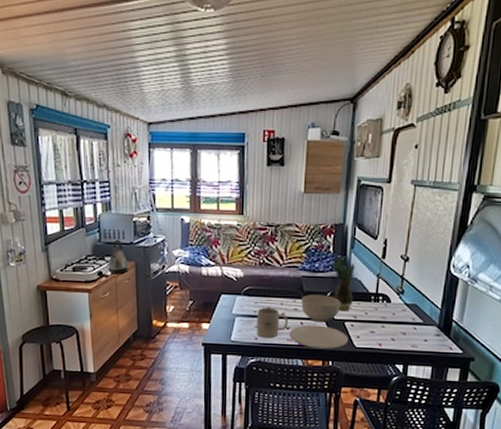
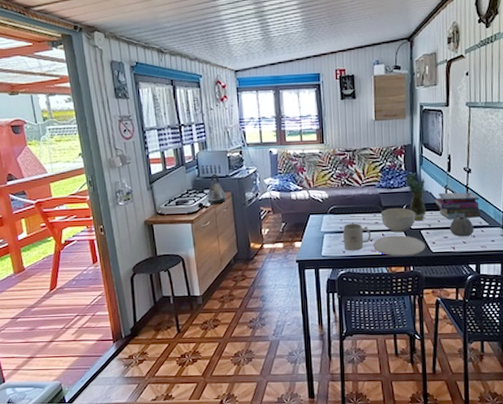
books: none [364,281,415,313] -> present [435,192,481,220]
teapot: none [377,304,406,333] -> present [449,212,474,237]

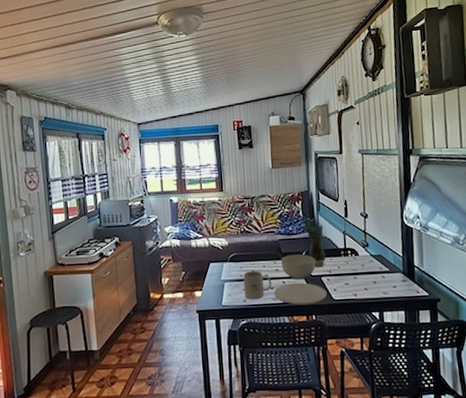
kettle: present [206,173,227,205] -> none [107,222,128,254]
books: present [435,192,481,220] -> none [334,237,380,266]
teapot: present [449,212,474,237] -> none [350,257,375,283]

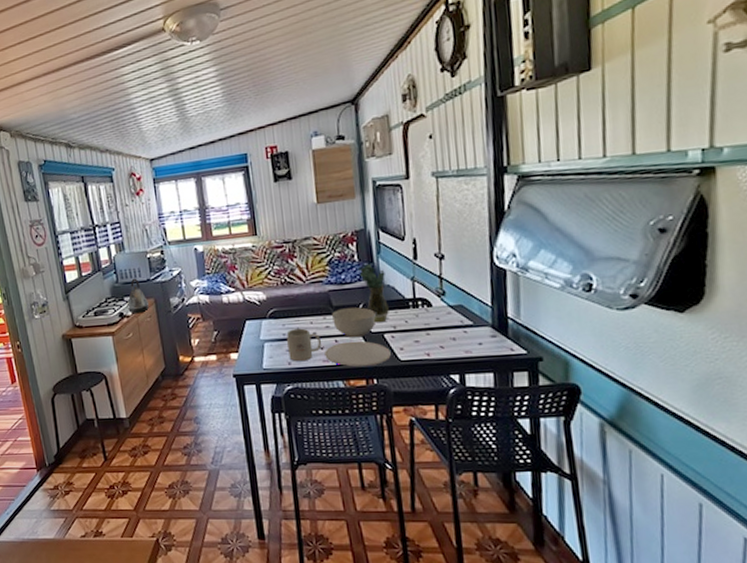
kettle: none [107,222,128,254] -> present [127,278,150,314]

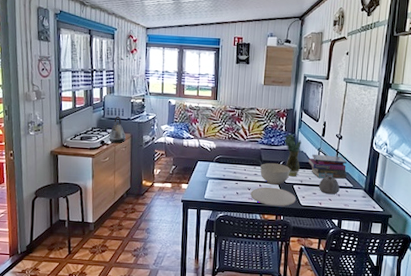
mug: present [286,328,322,362] -> none [225,172,250,197]
books: none [399,283,461,320] -> present [308,154,347,179]
teapot: none [420,309,454,340] -> present [318,172,340,195]

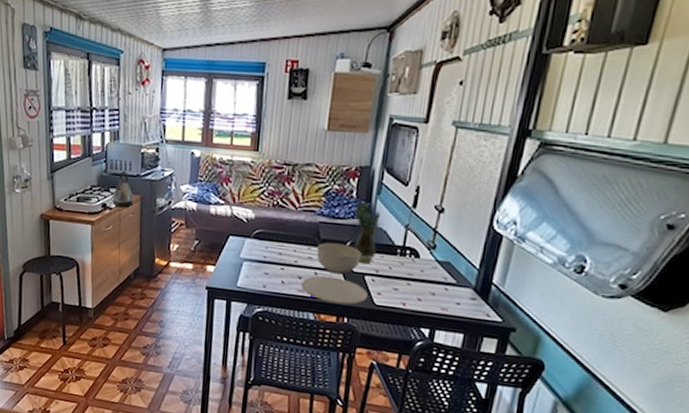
books: present [308,154,347,179] -> none [389,232,449,272]
teapot: present [318,172,340,195] -> none [402,259,436,293]

